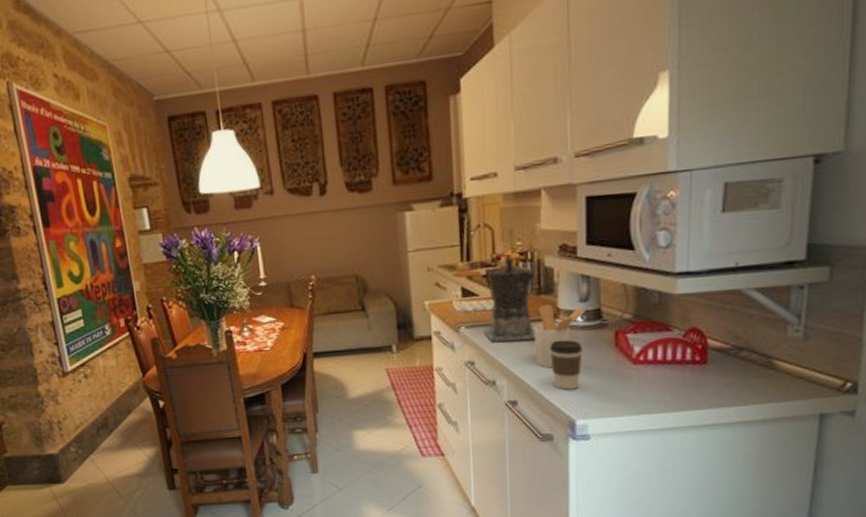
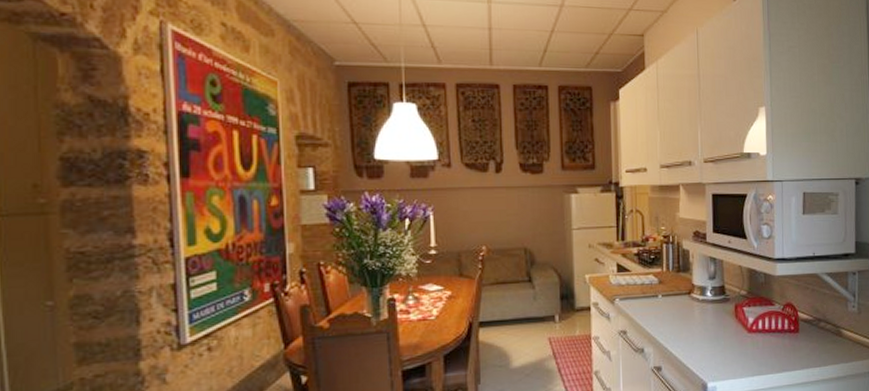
coffee maker: present [484,257,537,343] -> none [635,240,677,314]
utensil holder: present [532,304,585,368] -> none [673,280,713,337]
coffee cup: present [549,339,583,390] -> none [687,311,712,356]

